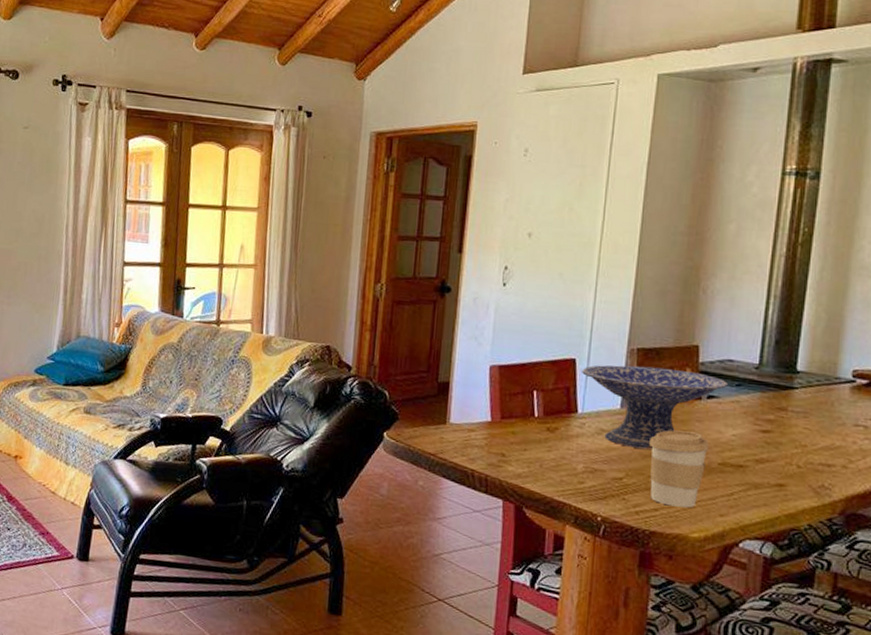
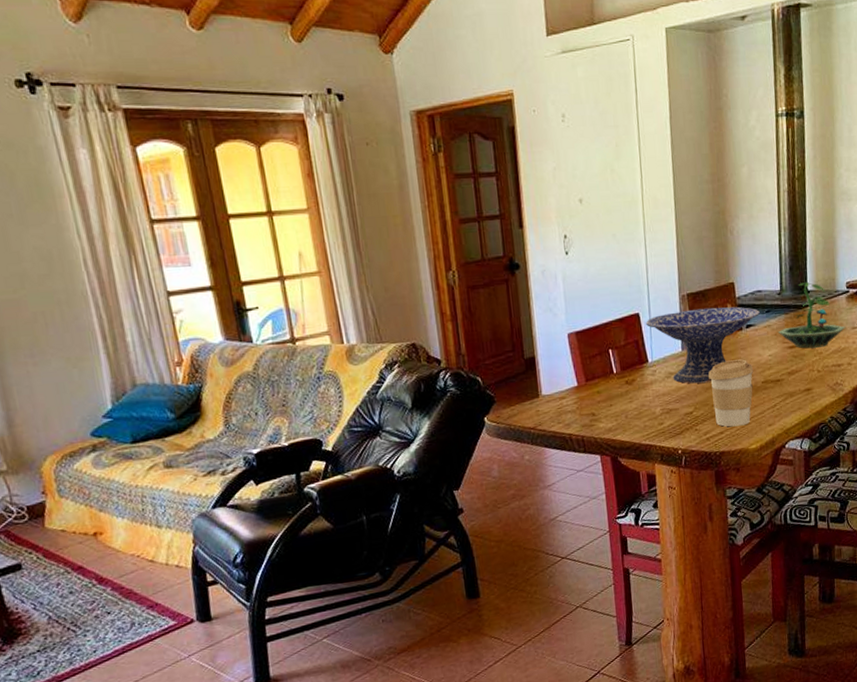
terrarium: none [748,360,845,440] -> present [777,282,846,349]

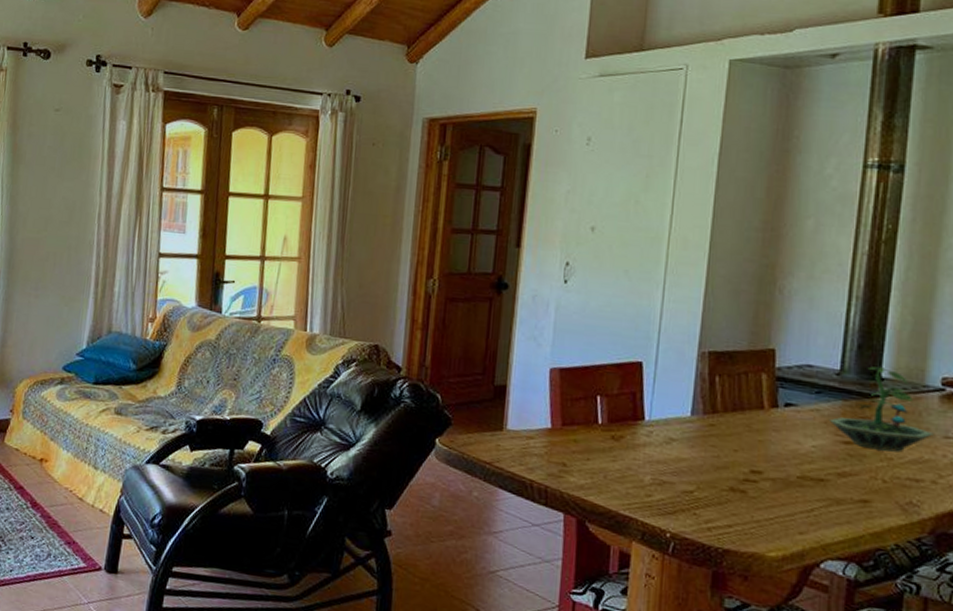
decorative bowl: present [646,306,760,384] -> none [649,369,807,461]
coffee cup: present [708,359,754,427] -> none [722,440,788,525]

